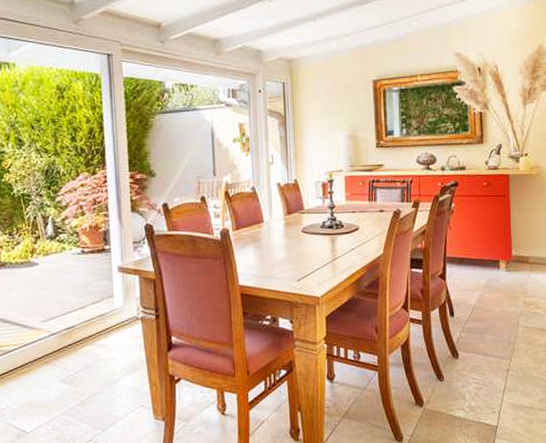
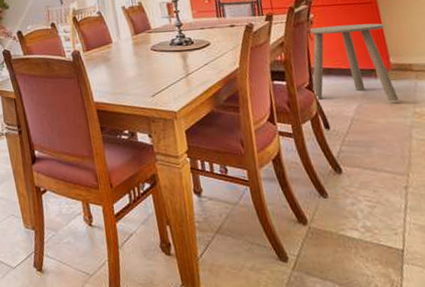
side table: none [444,215,513,291] -> present [308,23,399,102]

